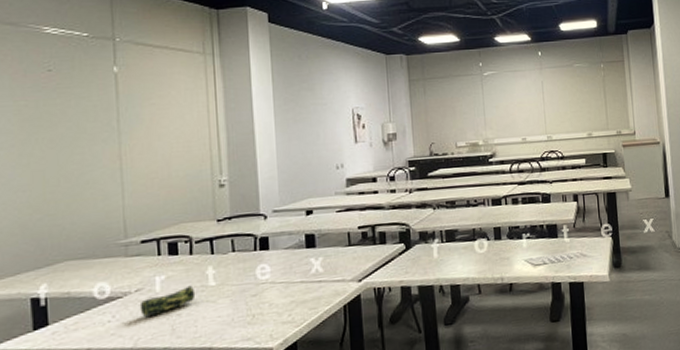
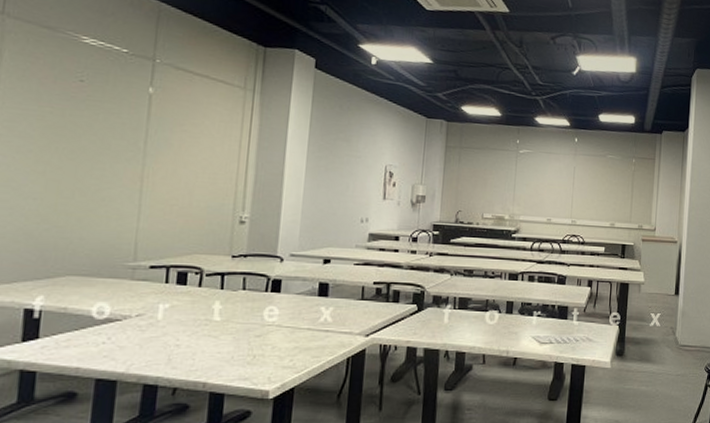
pencil case: present [139,285,196,317] -> none [137,317,199,343]

